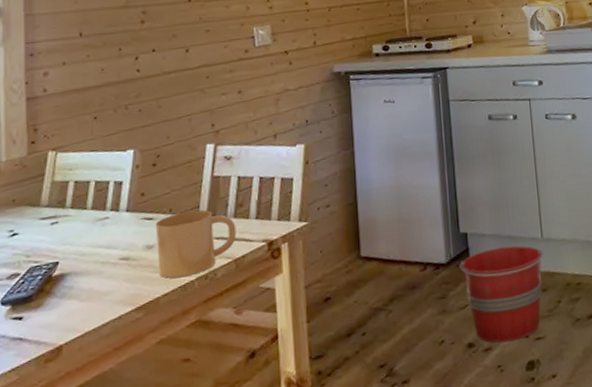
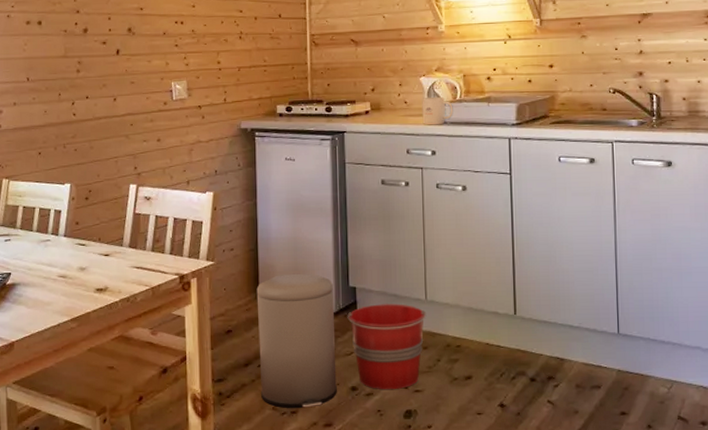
mug: present [155,209,236,278] -> none [87,241,153,298]
pedal bin: none [357,223,452,379] -> present [256,273,337,409]
mug: none [525,25,558,55] -> present [422,96,453,125]

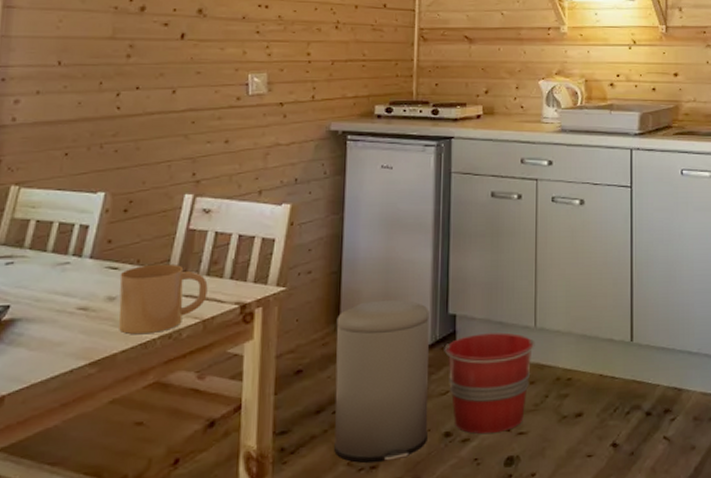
mug: none [87,241,153,298] -> present [118,263,208,335]
mug: present [422,96,453,125] -> none [539,102,573,133]

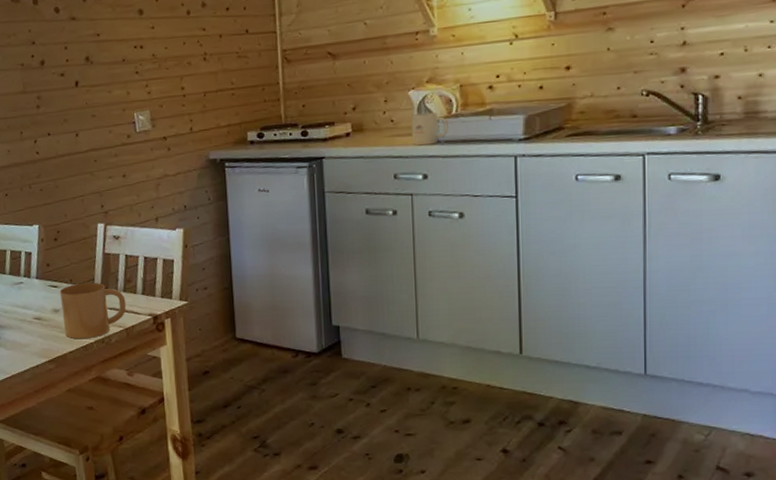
pedal bin: present [334,299,429,463] -> none [233,312,322,451]
bucket: present [444,332,535,435] -> none [330,343,419,434]
mug: none [539,102,573,133] -> present [411,112,448,146]

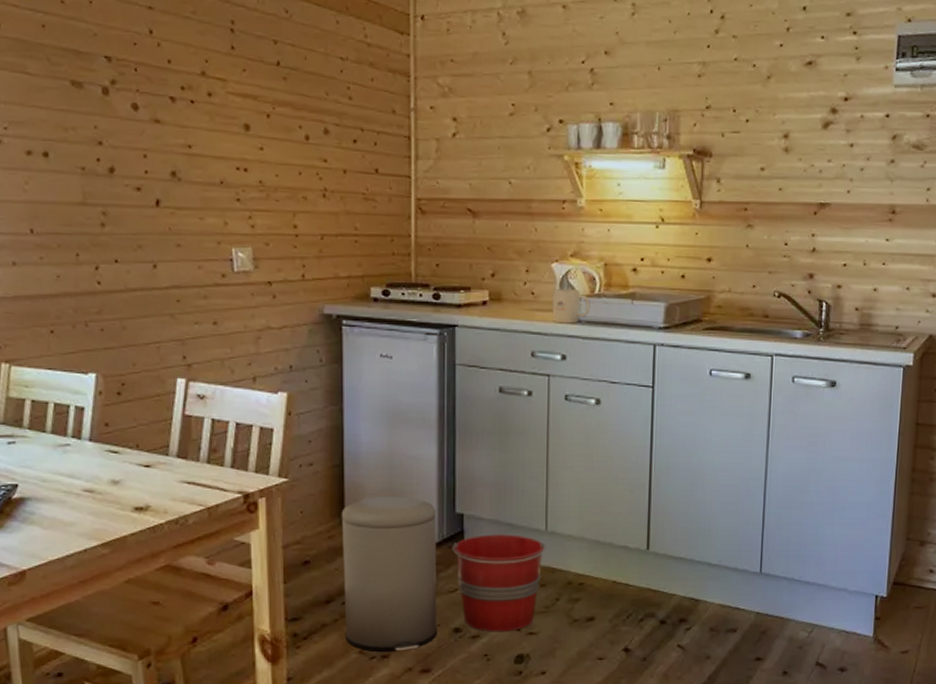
mug: present [59,282,126,339] -> none [121,449,210,519]
pedal bin: none [233,312,322,451] -> present [341,495,437,653]
bucket: none [330,343,419,434] -> present [452,534,546,632]

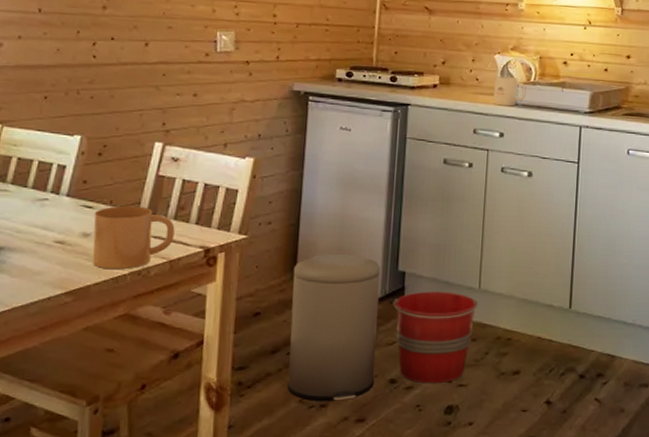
mug: none [121,449,210,519] -> present [92,205,175,270]

